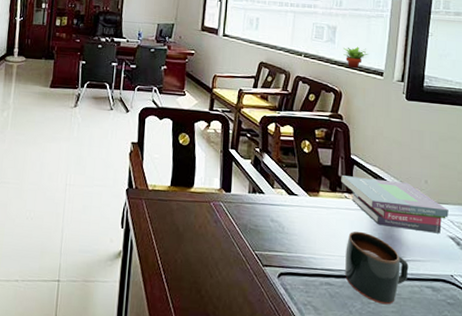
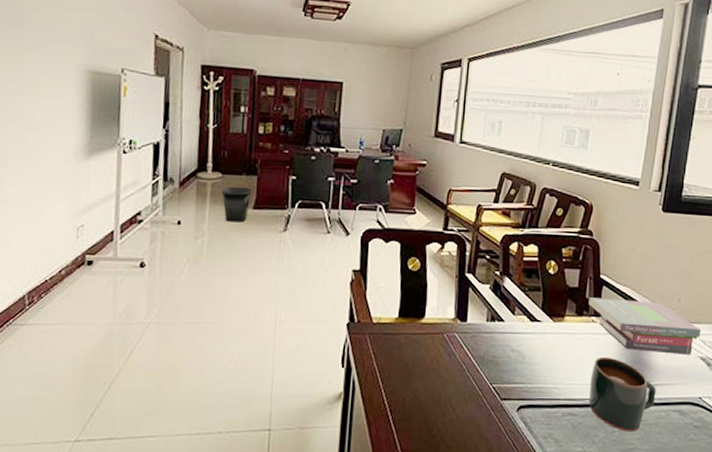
waste bin: none [24,69,50,99] -> present [221,186,252,223]
succulent plant: present [343,46,368,69] -> none [596,152,624,178]

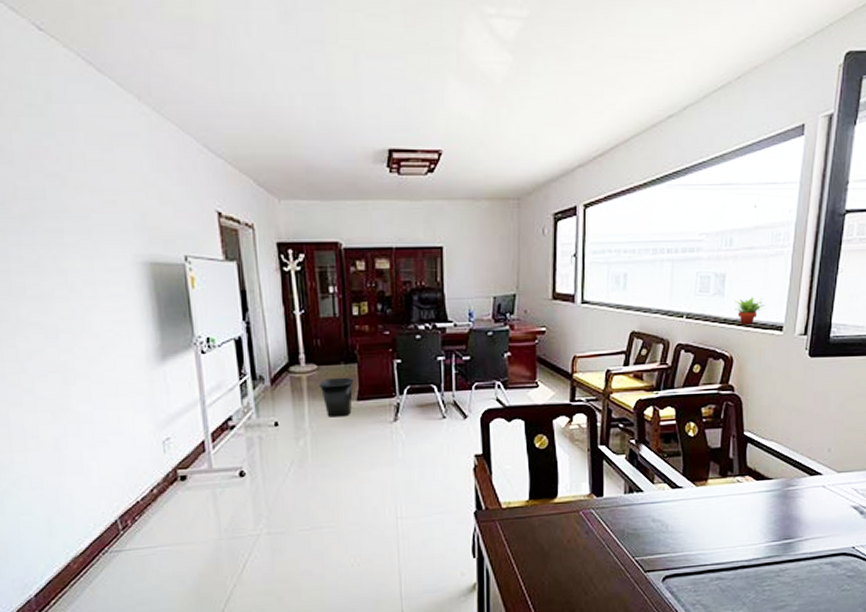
books: present [588,297,701,355] -> none [733,454,853,507]
mug: present [589,356,656,432] -> none [738,516,807,590]
succulent plant: none [596,152,624,178] -> present [735,297,765,326]

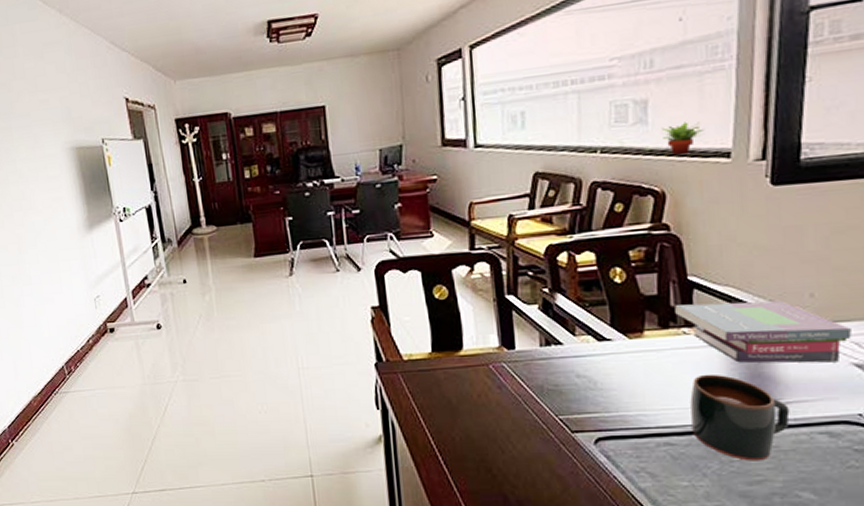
waste bin: present [319,377,354,417] -> none [219,235,250,274]
books: none [733,454,853,507] -> present [675,301,852,363]
mug: none [738,516,807,590] -> present [690,374,790,461]

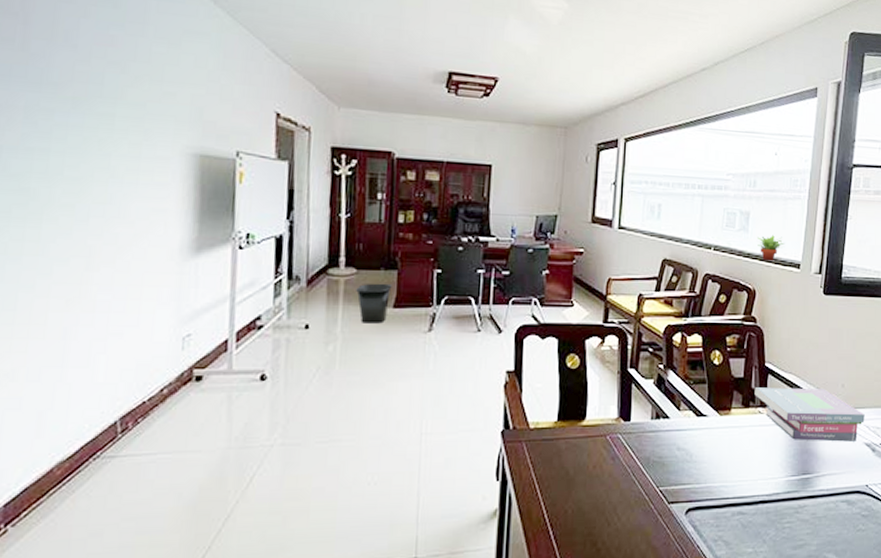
waste bin: none [219,235,250,274] -> present [356,283,392,324]
mug: present [690,374,790,461] -> none [759,449,824,528]

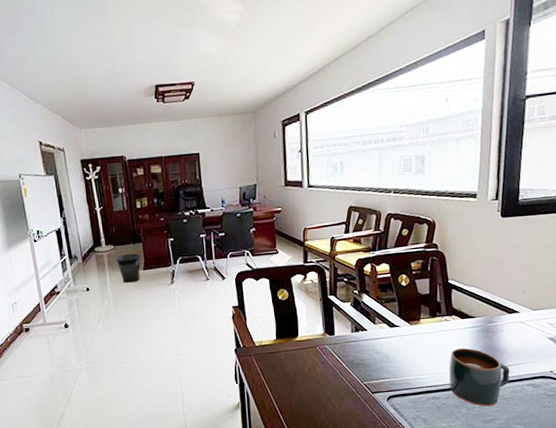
books: present [754,387,865,442] -> none [440,296,547,340]
succulent plant: present [757,235,784,262] -> none [434,172,460,196]
mug: none [759,449,824,528] -> present [449,348,510,407]

